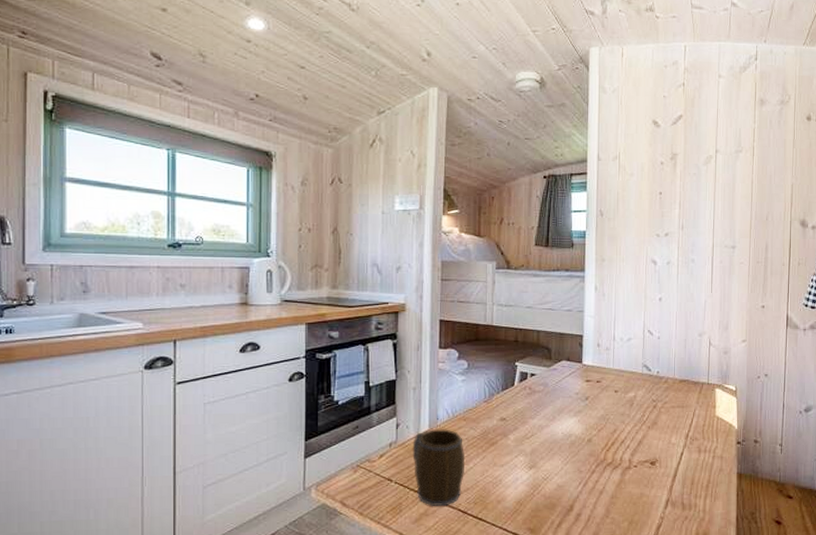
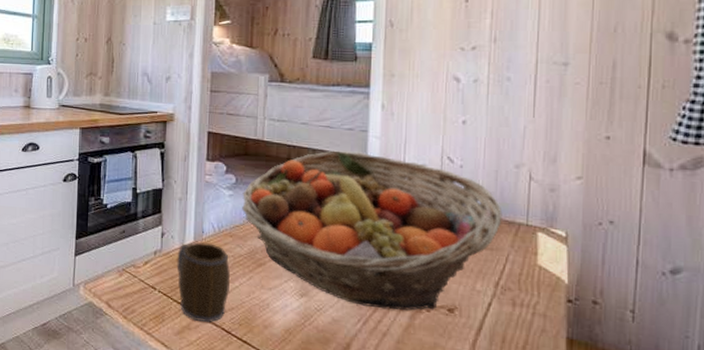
fruit basket: none [474,331,690,470] -> present [242,150,503,311]

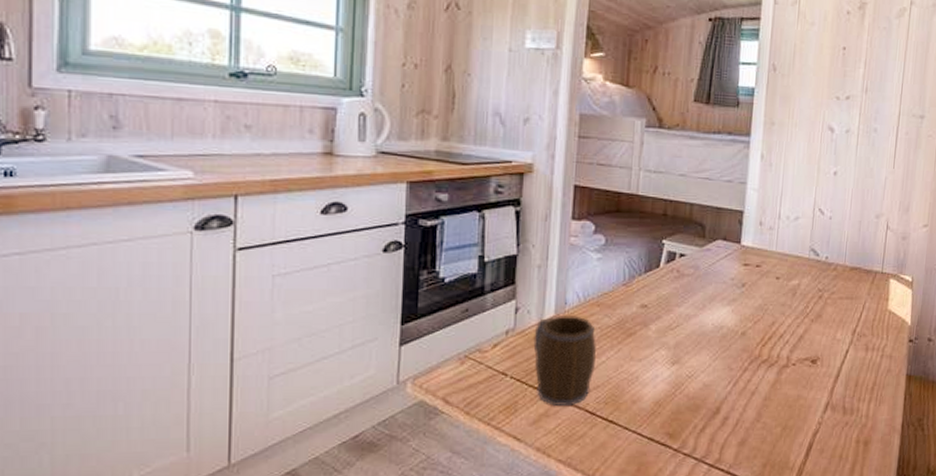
fruit basket: present [242,150,503,311] -> none [611,204,863,368]

